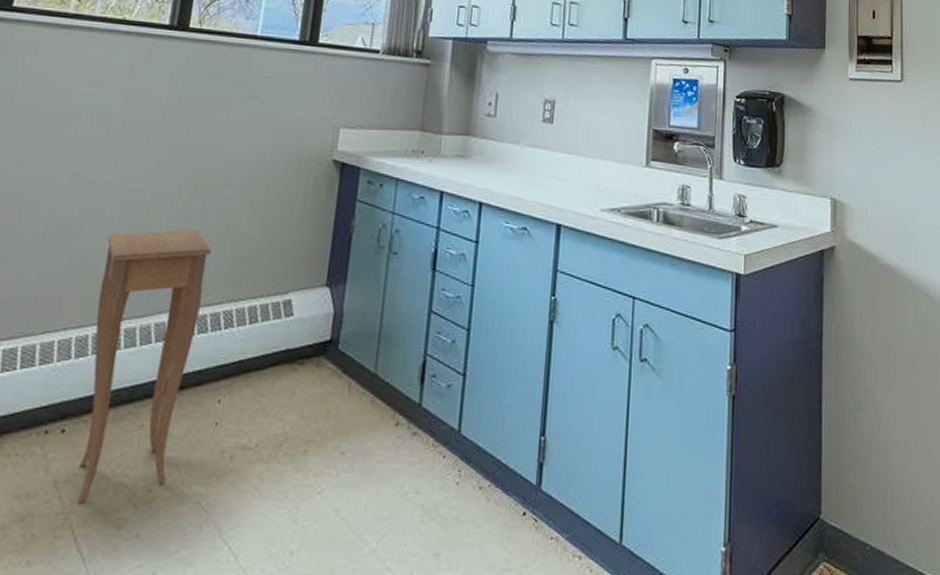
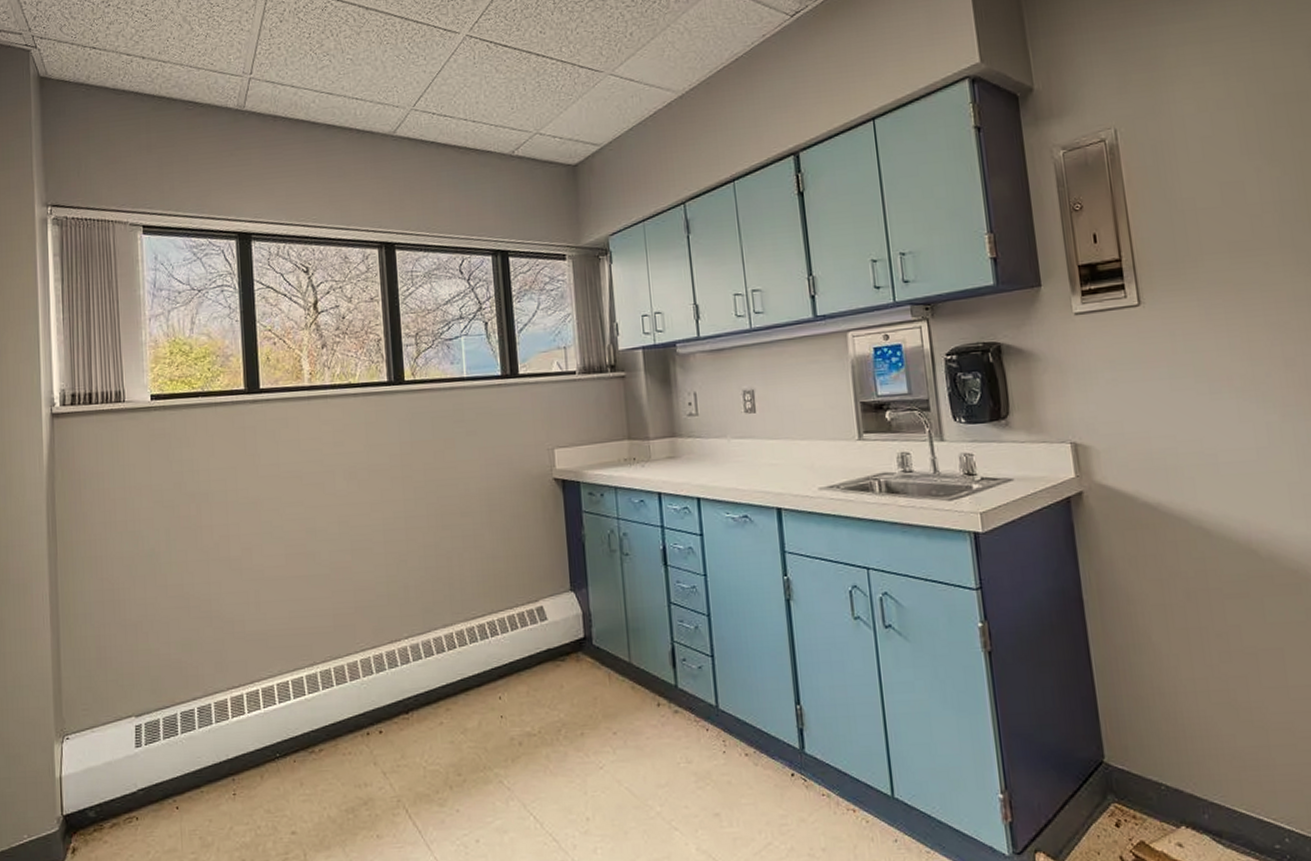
side table: present [76,230,212,504] -> none [378,556,471,788]

